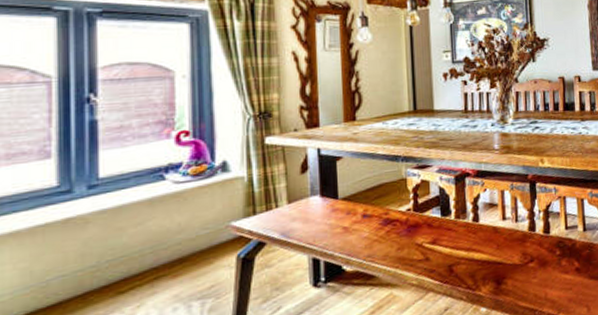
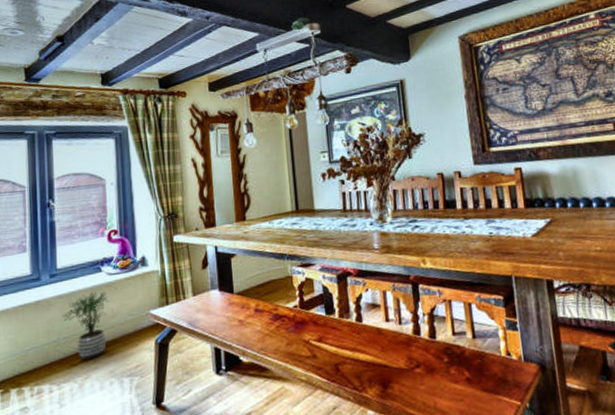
potted plant: none [104,202,177,286] -> present [61,291,111,360]

